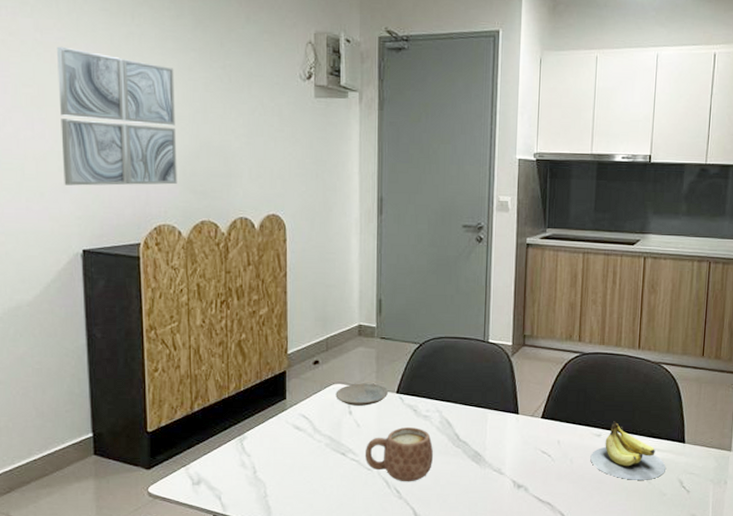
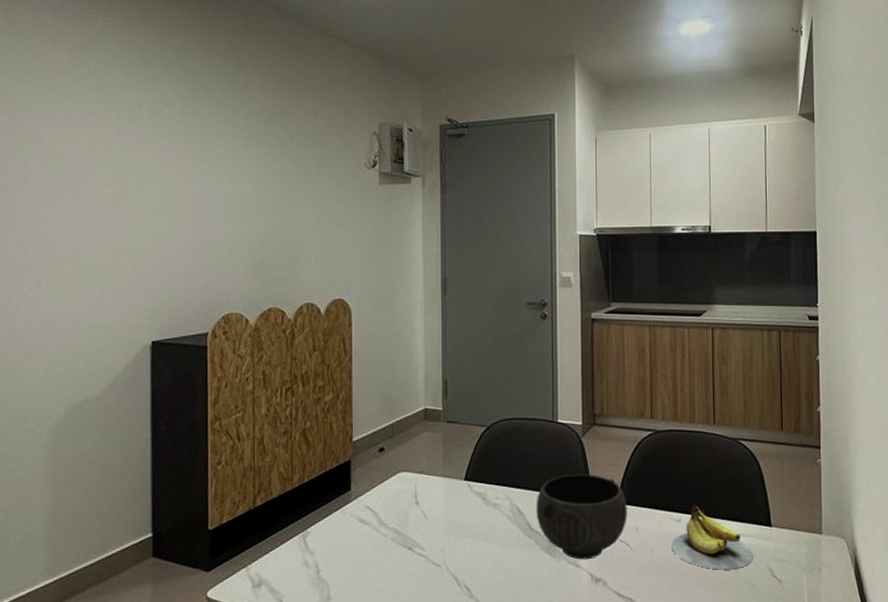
wall art: present [57,46,177,186] -> none [136,147,247,278]
plate: present [335,383,389,406] -> none [401,470,457,495]
mug: present [364,427,434,482] -> none [432,517,505,579]
bowl: none [464,390,551,468] -> present [536,473,627,560]

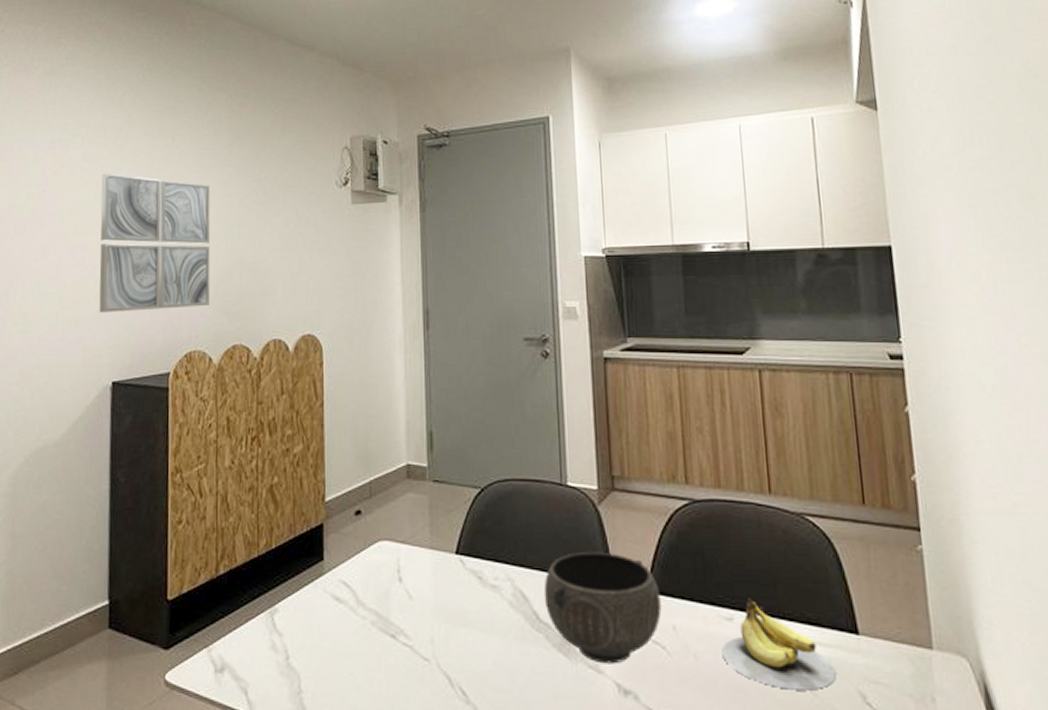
wall art: none [136,147,247,278] -> present [99,173,211,313]

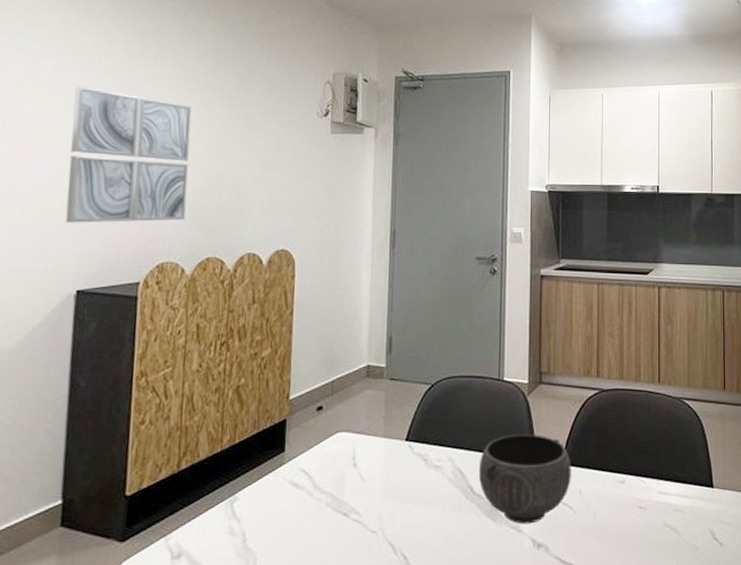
banana: present [722,598,836,691] -> none [615,465,695,533]

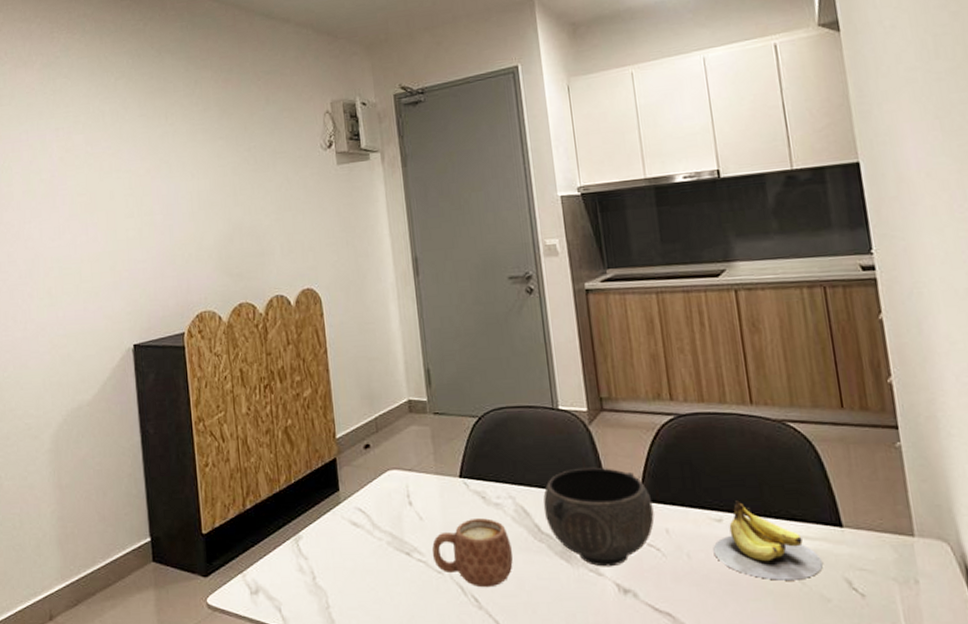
wall art: present [65,86,192,223] -> none [105,154,214,283]
mug: none [369,480,446,546] -> present [432,518,514,588]
banana: none [615,465,695,533] -> present [713,500,823,581]

